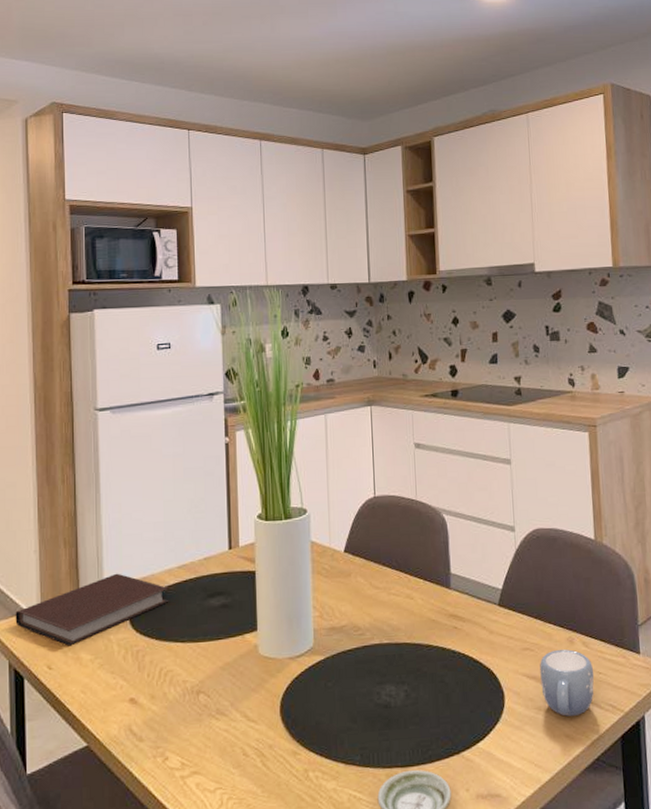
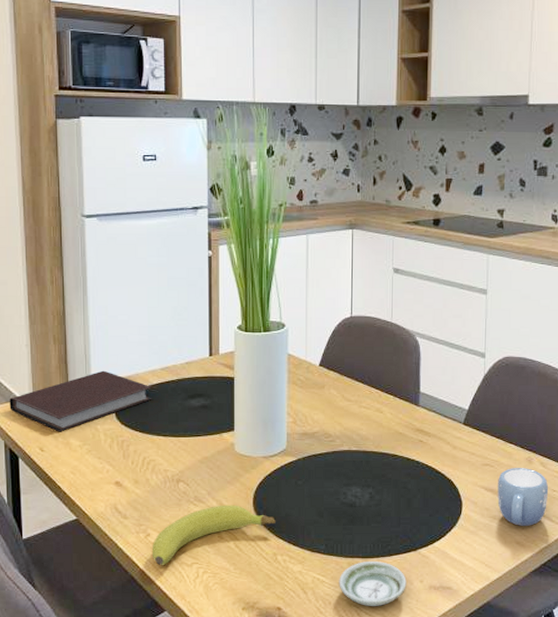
fruit: none [170,715,307,795] -> present [151,505,277,566]

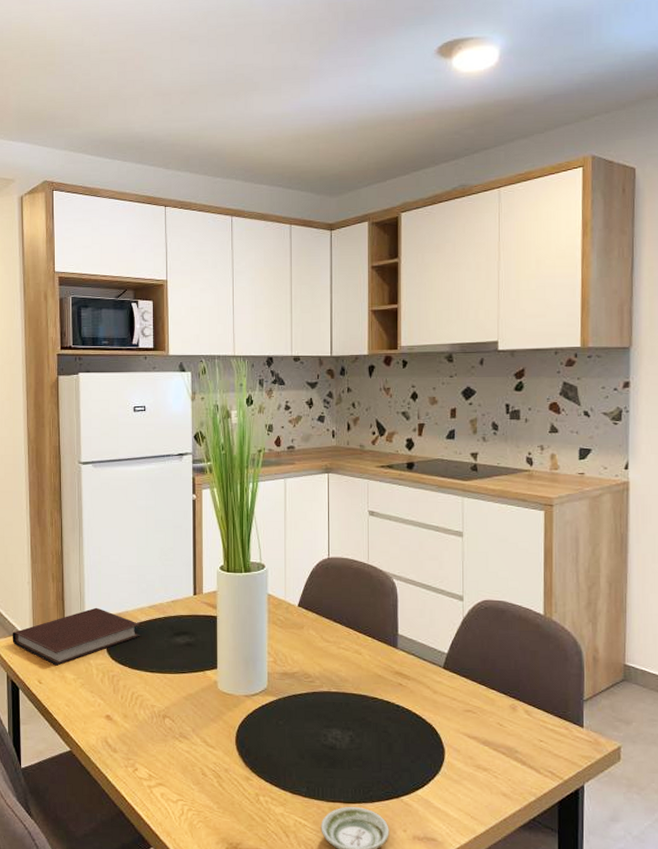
fruit: present [151,505,277,566] -> none [139,742,259,801]
mug: present [497,467,549,526] -> none [481,714,535,777]

